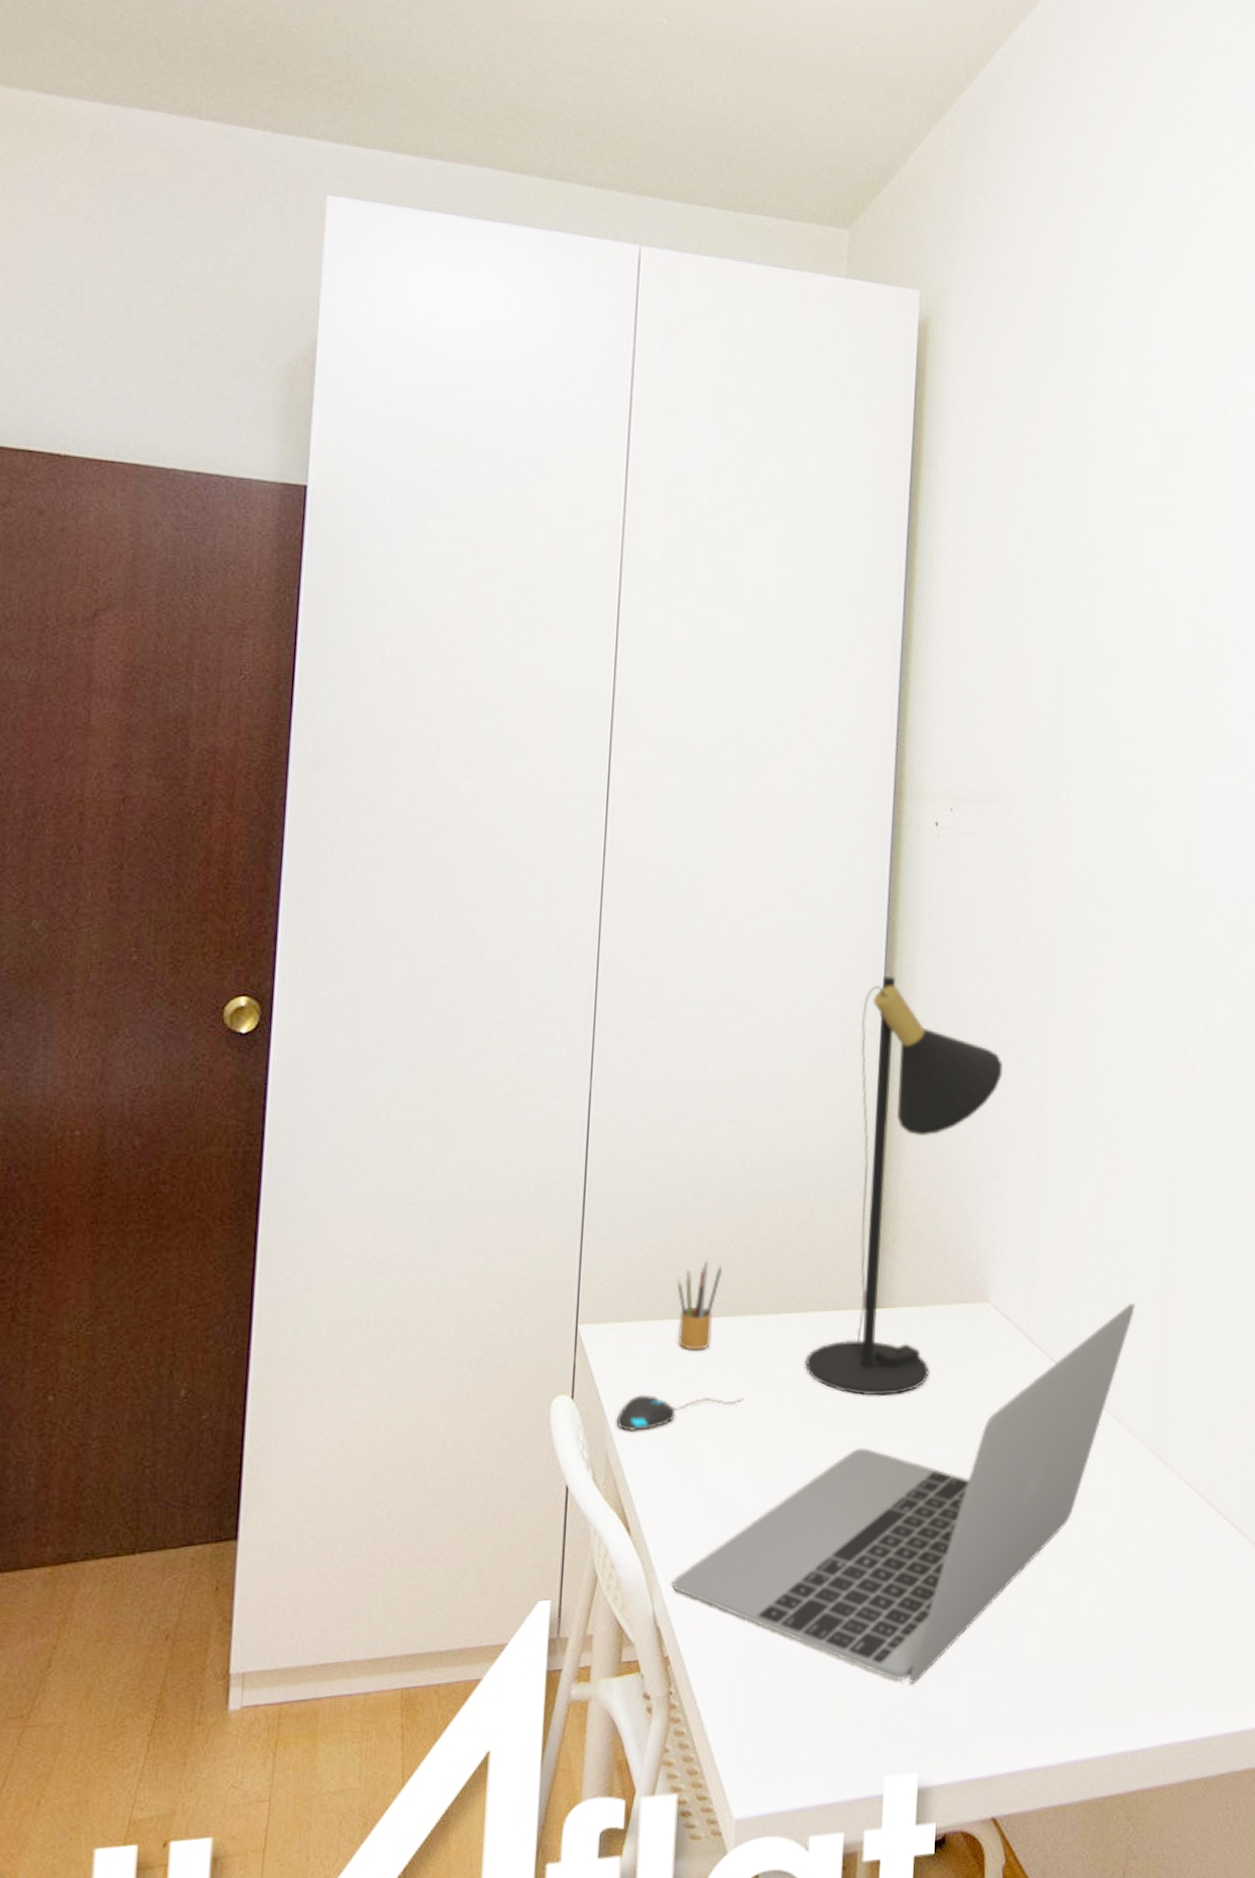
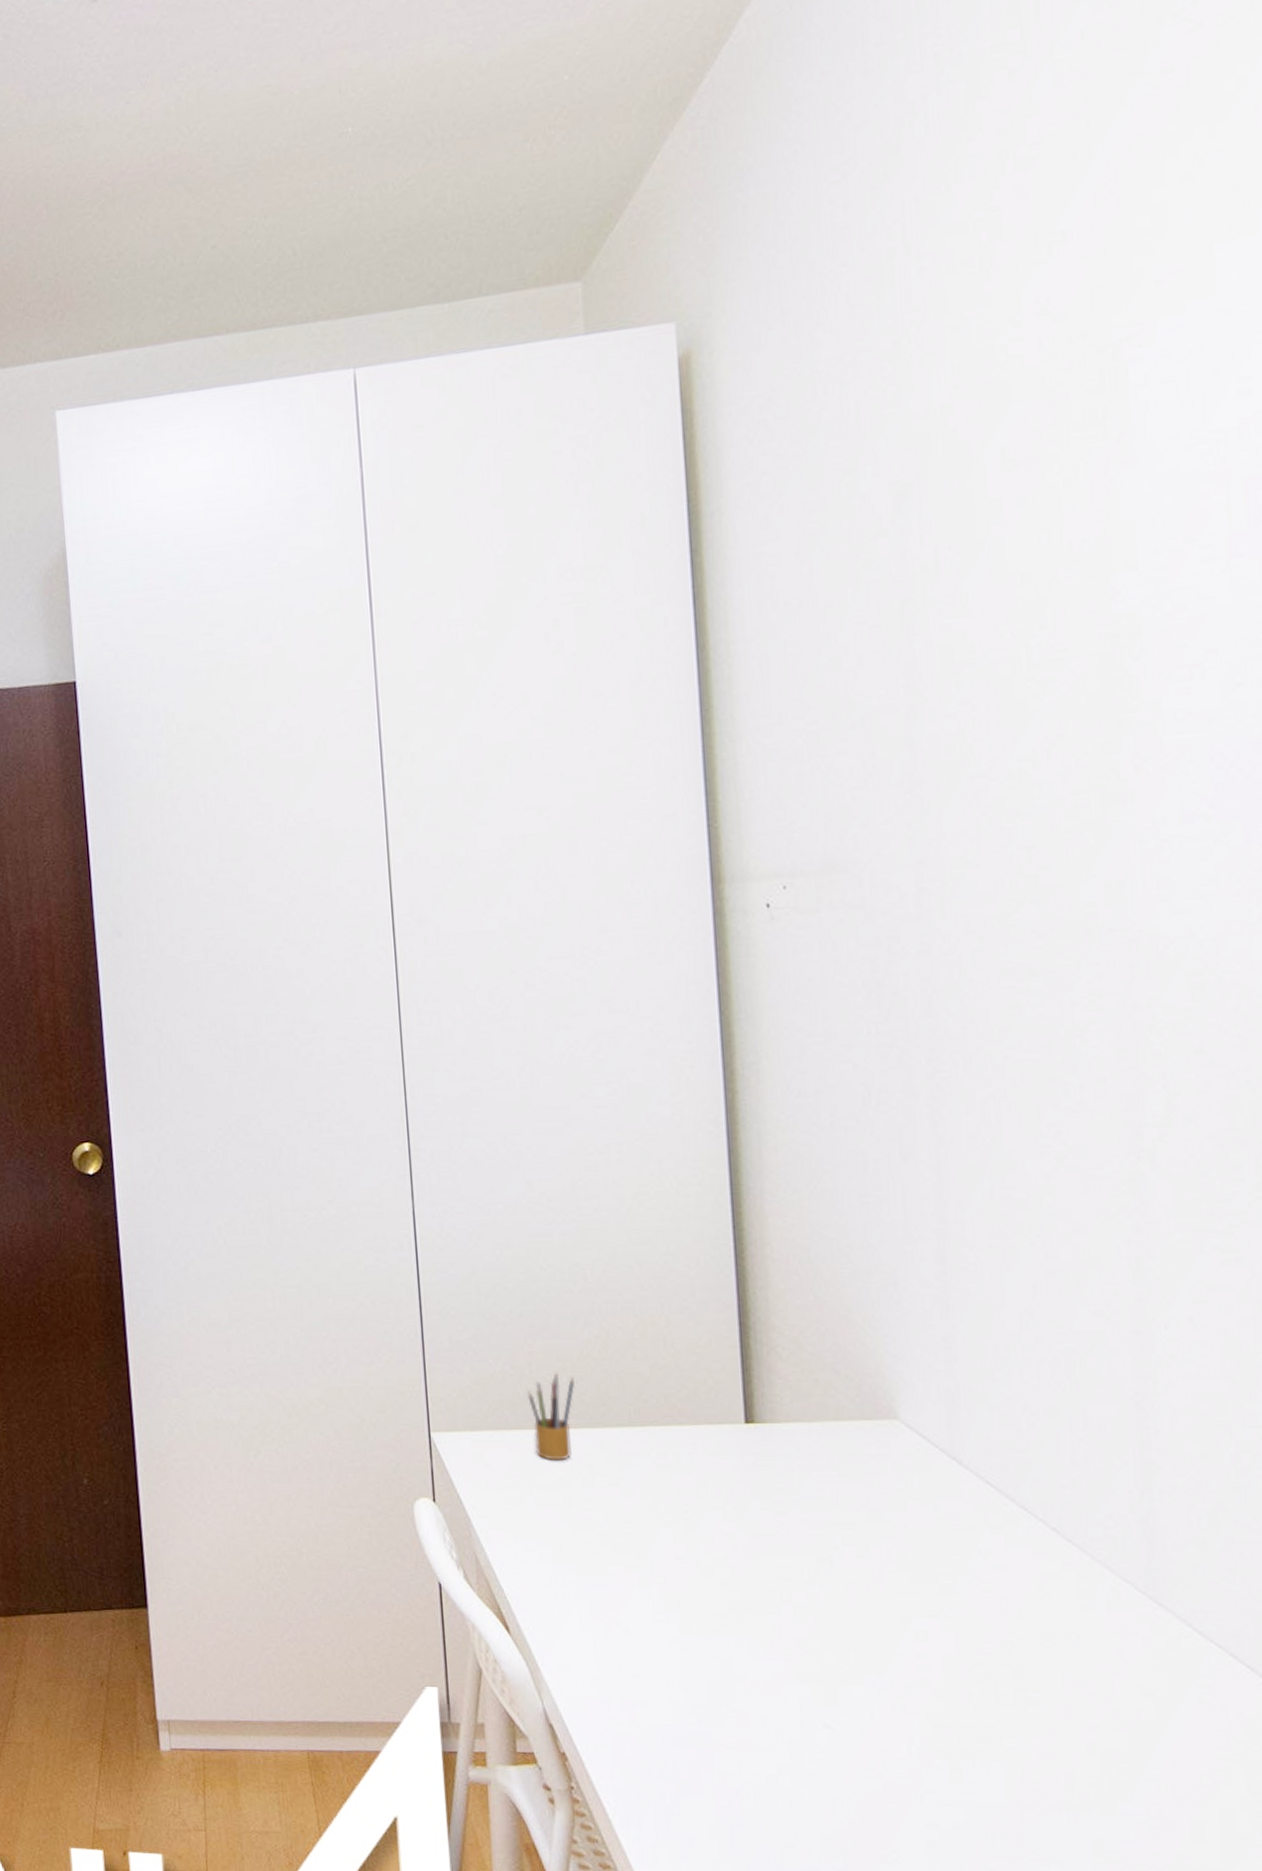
mouse: present [616,1394,744,1432] -> none [481,1501,615,1535]
laptop: present [672,1302,1135,1685] -> none [560,1423,1099,1814]
table lamp: present [804,976,1003,1396] -> none [679,1075,885,1514]

